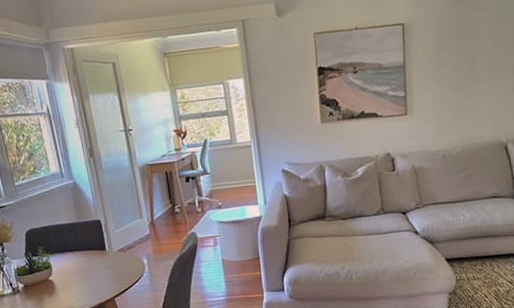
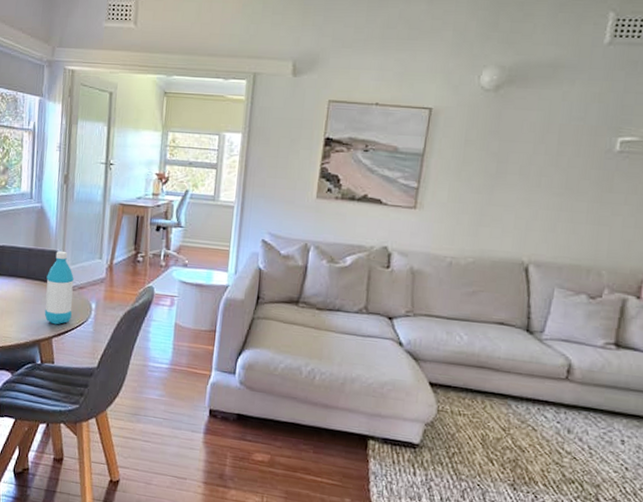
water bottle: none [95,218,128,286] -> present [44,251,74,325]

